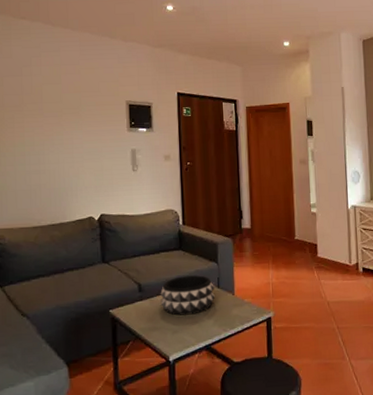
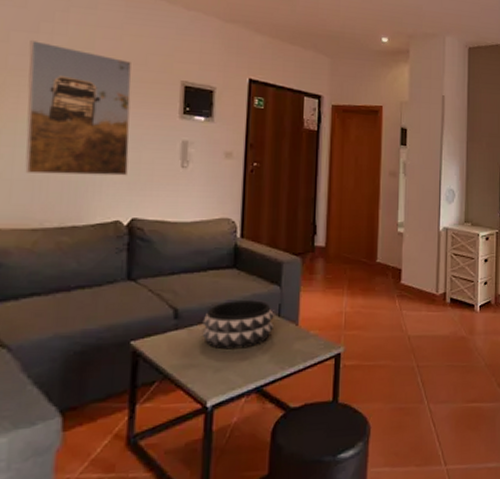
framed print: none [17,82,94,185] -> present [25,40,132,176]

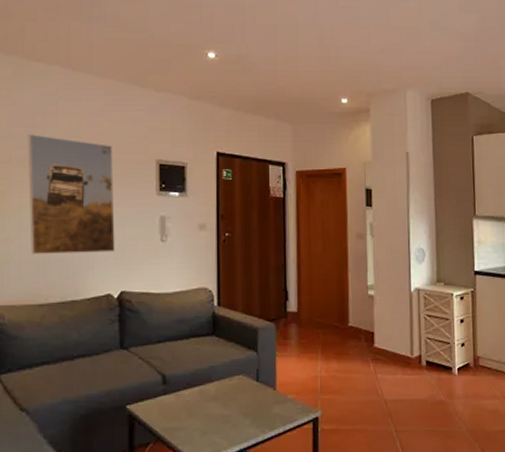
decorative bowl: present [202,300,274,350] -> none [188,366,253,414]

